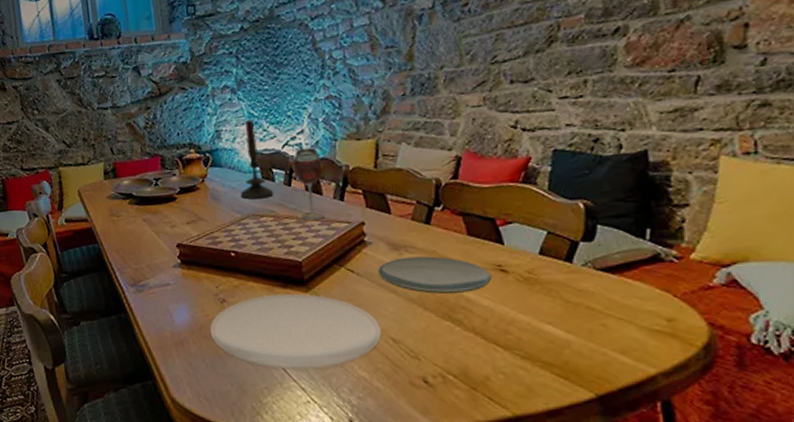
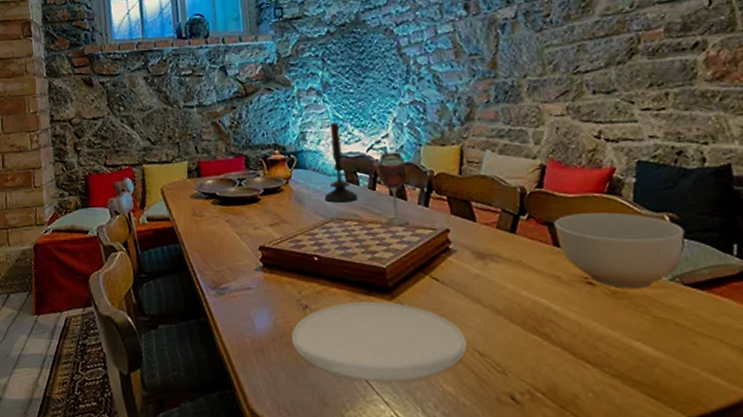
plate: present [378,256,492,294] -> none [463,266,579,305]
bowl: none [468,201,599,274] -> present [554,212,685,288]

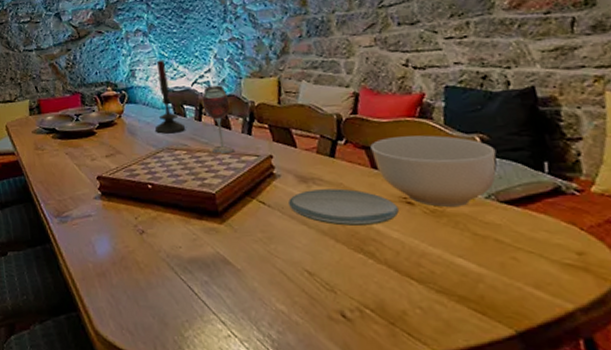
plate: present [291,301,467,382] -> none [130,225,296,302]
plate: none [463,266,579,305] -> present [288,188,399,226]

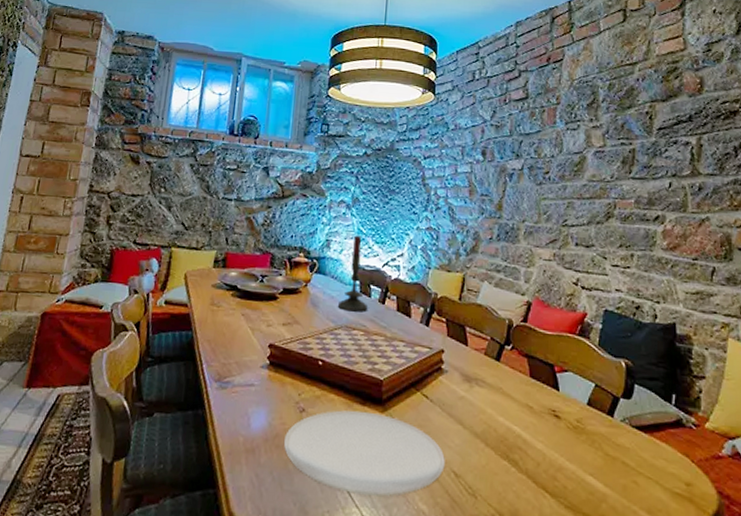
plate: none [130,225,296,302] -> present [283,410,445,497]
wineglass: present [202,85,234,155] -> none [389,270,415,342]
plate: present [288,188,399,226] -> none [450,390,546,434]
bowl: present [370,135,497,207] -> none [533,350,636,426]

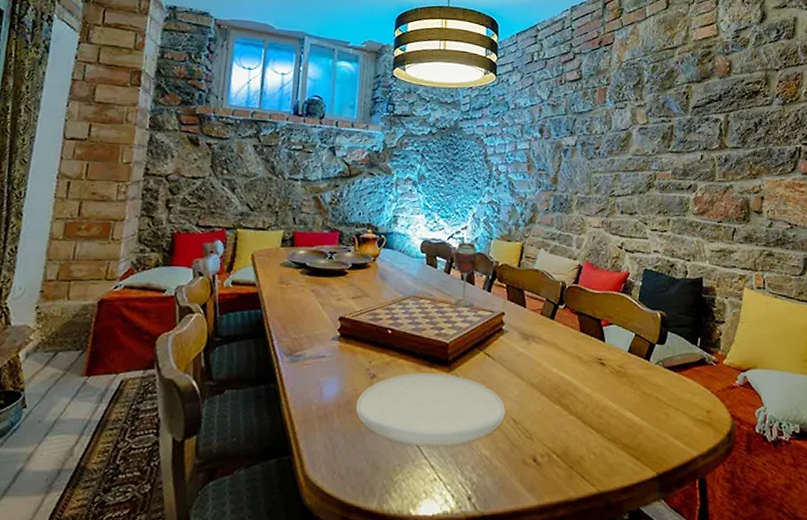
candle: present [338,234,369,312] -> none [406,209,435,283]
wineglass: none [389,270,415,342] -> present [453,242,478,308]

